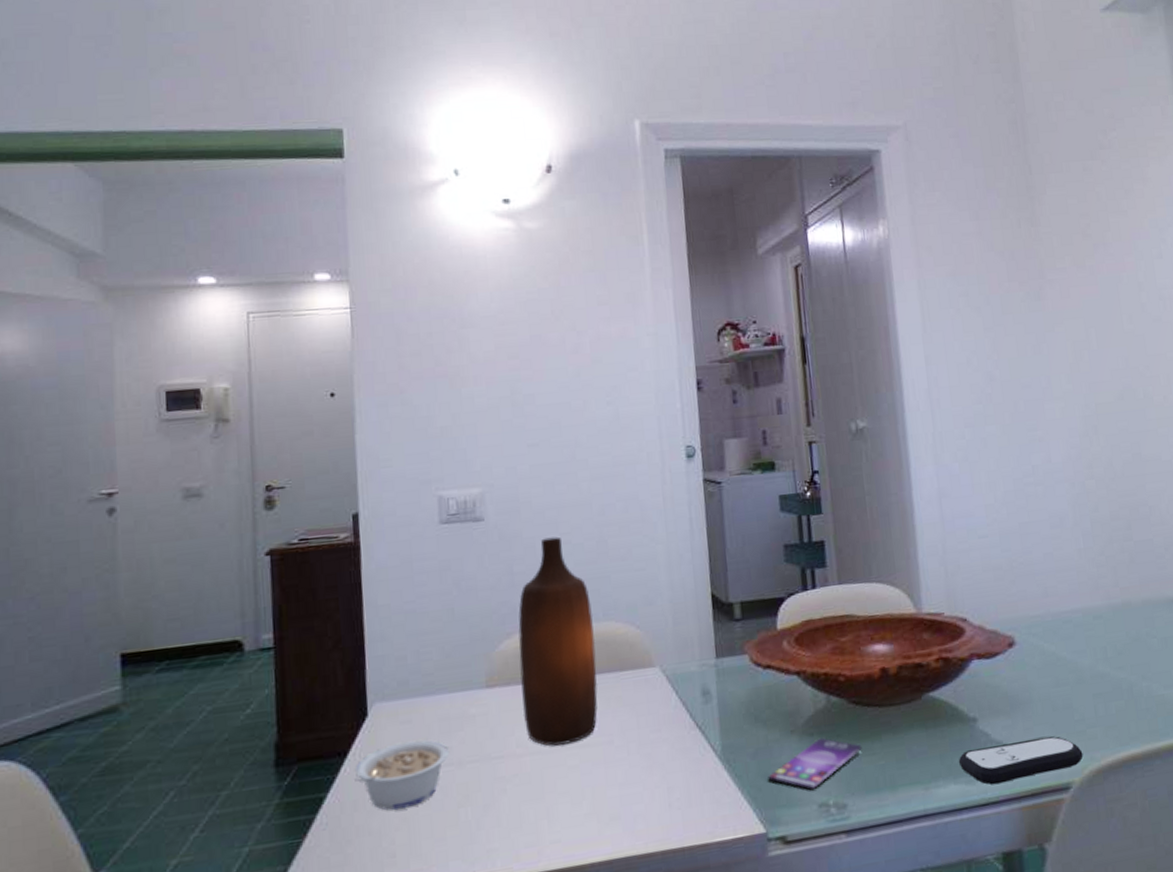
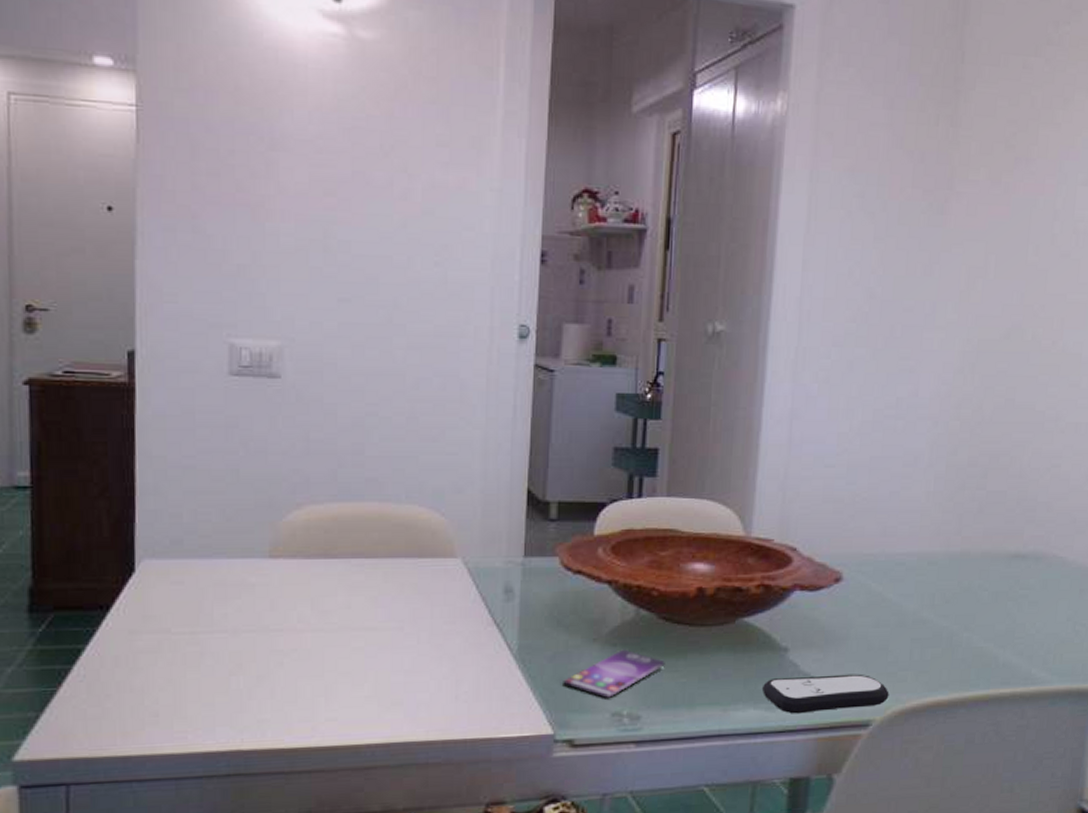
legume: present [355,739,450,811] -> none [117,602,224,671]
bottle: present [518,536,598,746] -> none [307,406,394,625]

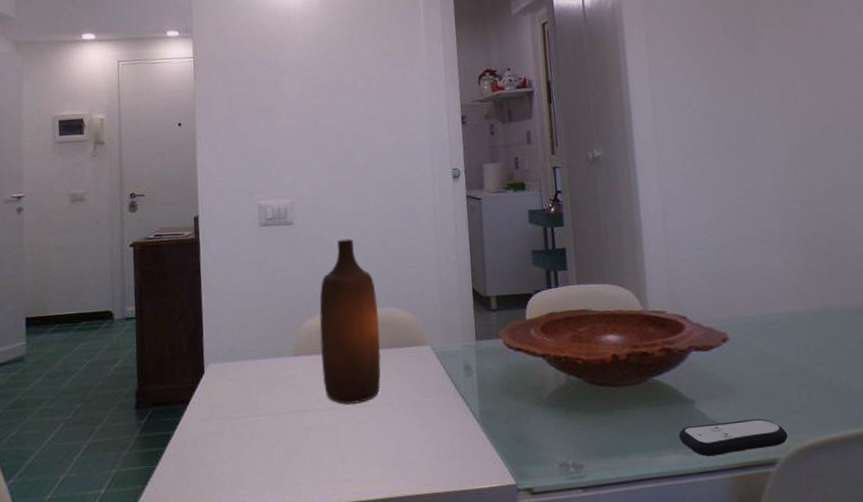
bottle: none [307,406,394,625] -> present [319,239,382,405]
smartphone: present [563,649,665,699] -> none [518,409,596,452]

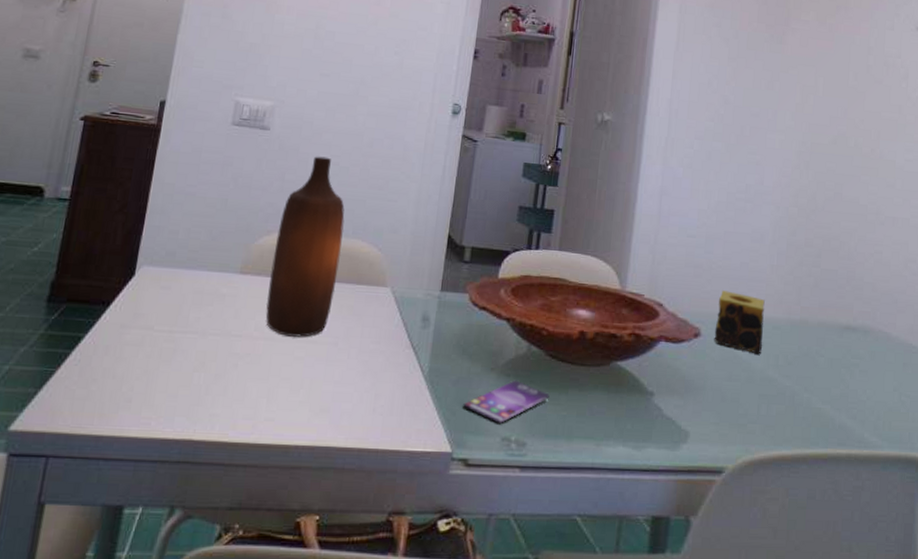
smartphone: none [518,409,596,452] -> present [463,380,550,425]
remote control: present [678,418,788,457] -> none [630,419,740,455]
candle: none [739,293,791,348] -> present [714,290,765,355]

